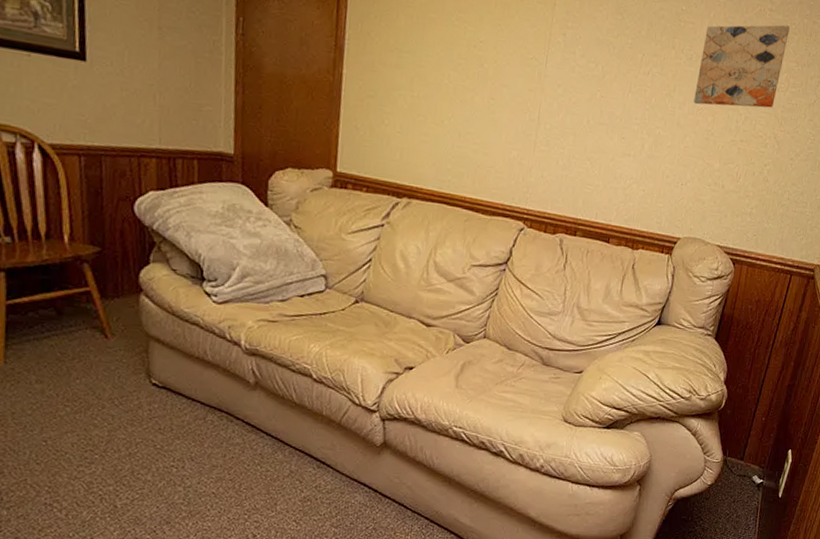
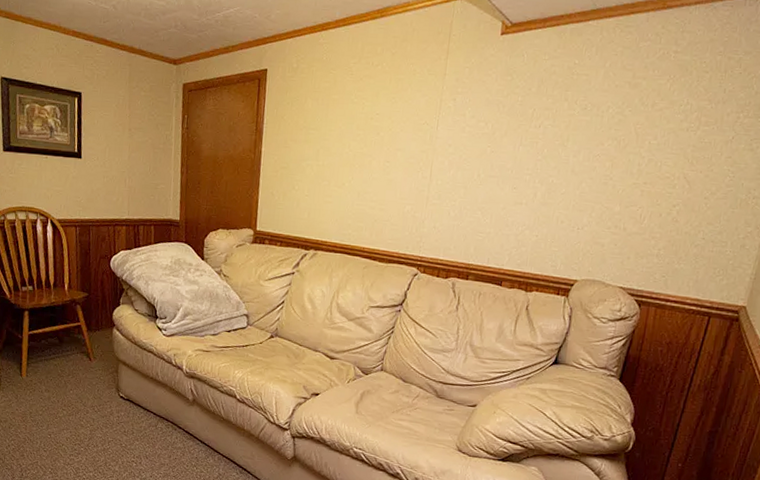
wall art: present [693,25,790,108] -> none [589,65,700,152]

